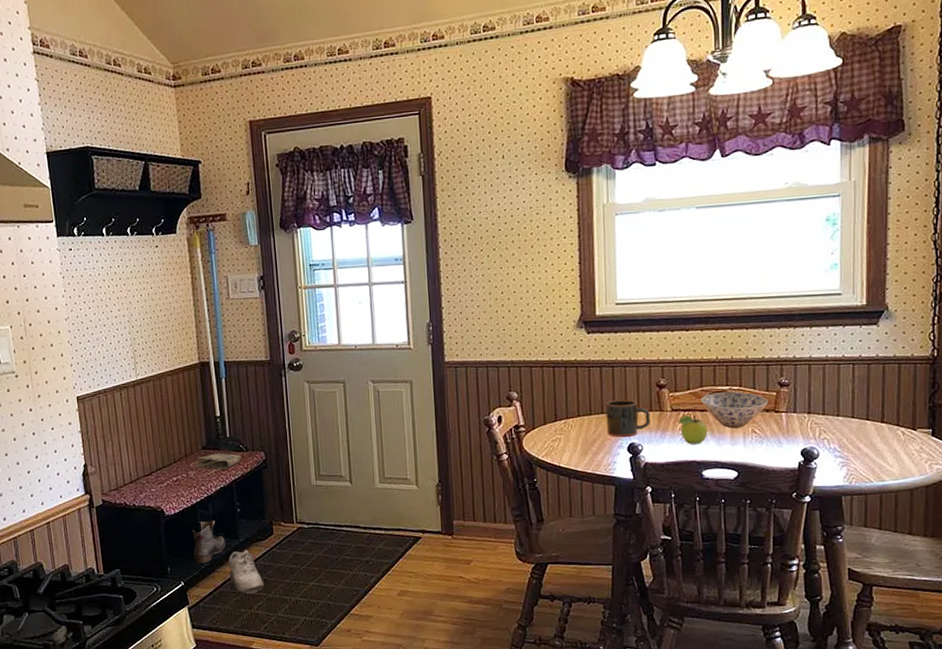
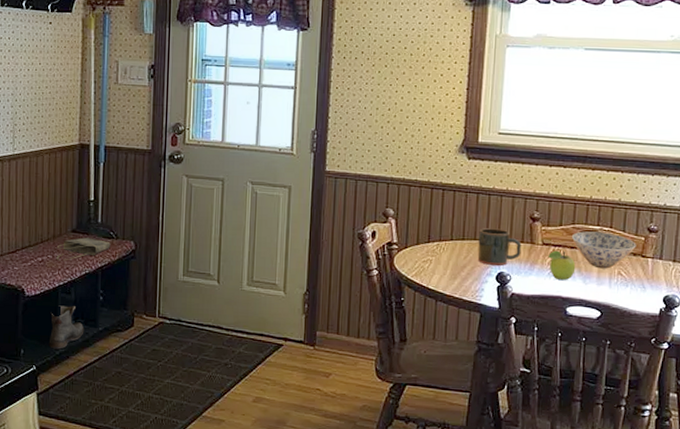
shoe: present [229,550,265,595] -> none [83,339,119,386]

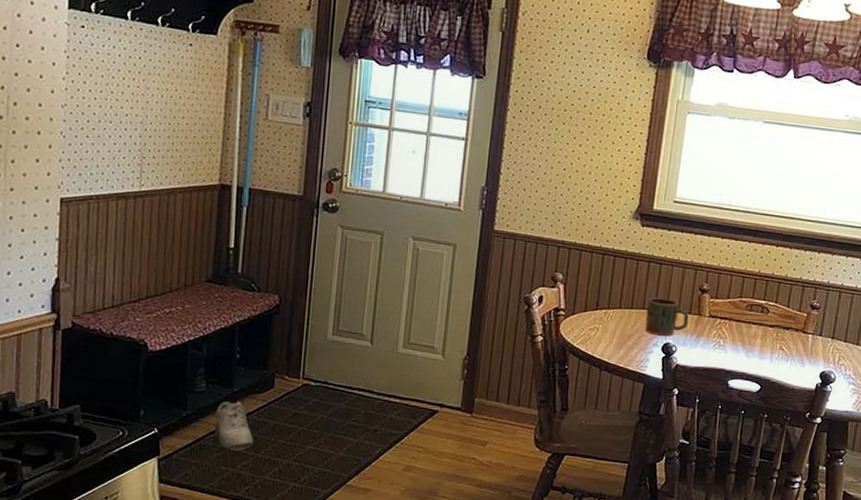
boot: present [48,305,85,350] -> none [174,362,217,411]
tote bag: present [56,237,111,260] -> none [186,288,252,313]
shoe: none [83,339,119,386] -> present [214,401,254,452]
fruit: present [548,250,576,281] -> none [714,323,740,354]
bowl: present [571,231,637,269] -> none [737,305,799,344]

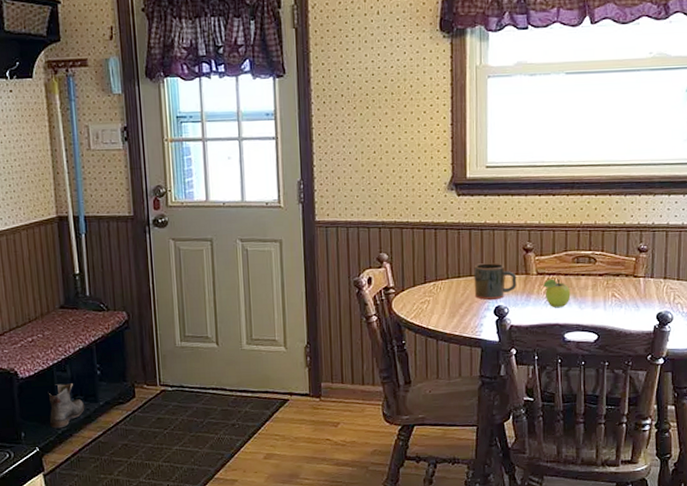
boot: none [174,362,217,411] -> present [48,383,85,429]
shoe: present [214,401,254,452] -> none [88,413,126,460]
fruit: none [714,323,740,354] -> present [543,279,571,308]

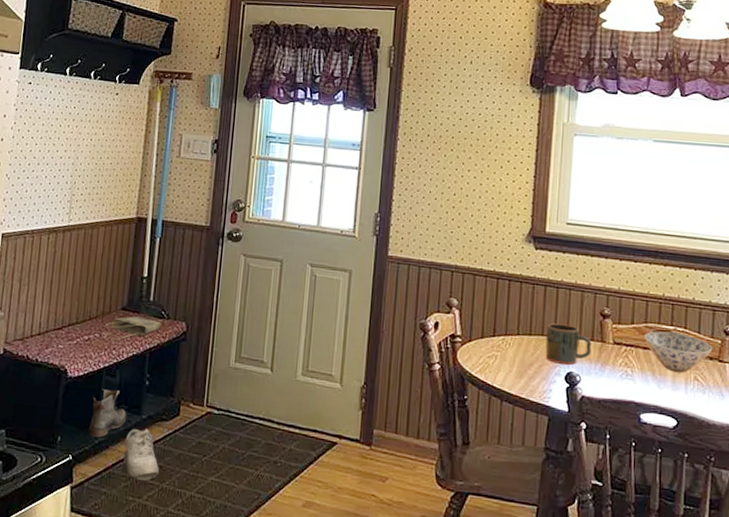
tote bag: none [46,312,102,338] -> present [103,316,161,340]
shoe: none [88,413,126,460] -> present [123,429,160,482]
fruit: present [543,279,571,308] -> none [620,350,649,385]
bowl: none [564,256,628,293] -> present [643,331,713,373]

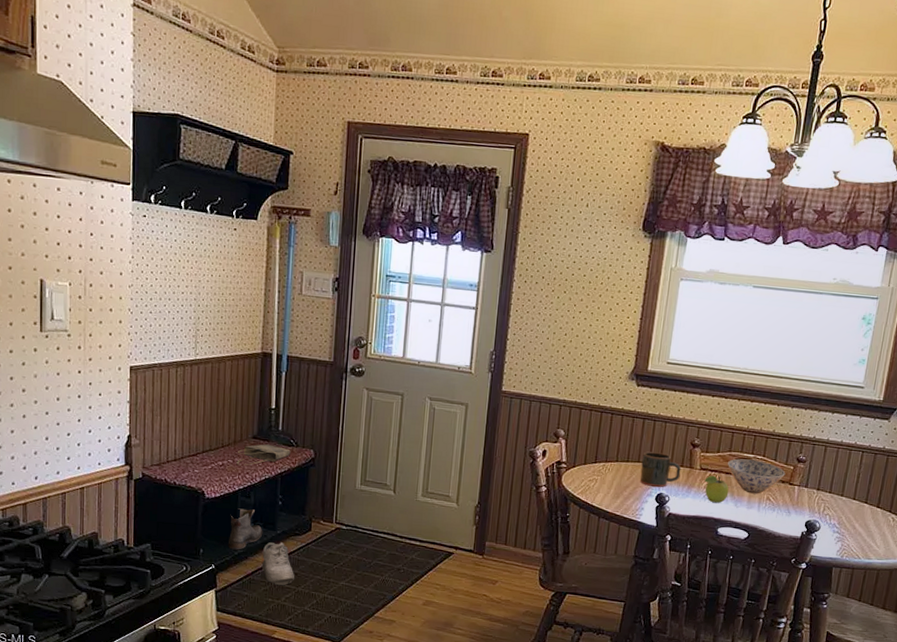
fruit: none [620,350,649,385] -> present [704,475,729,504]

